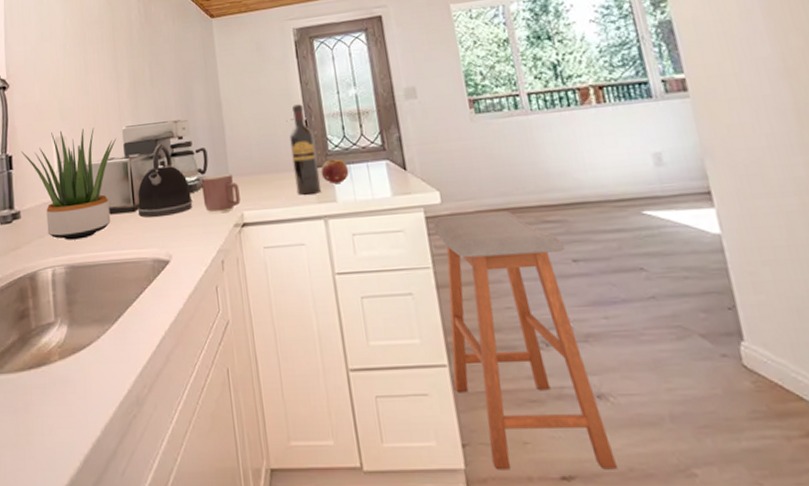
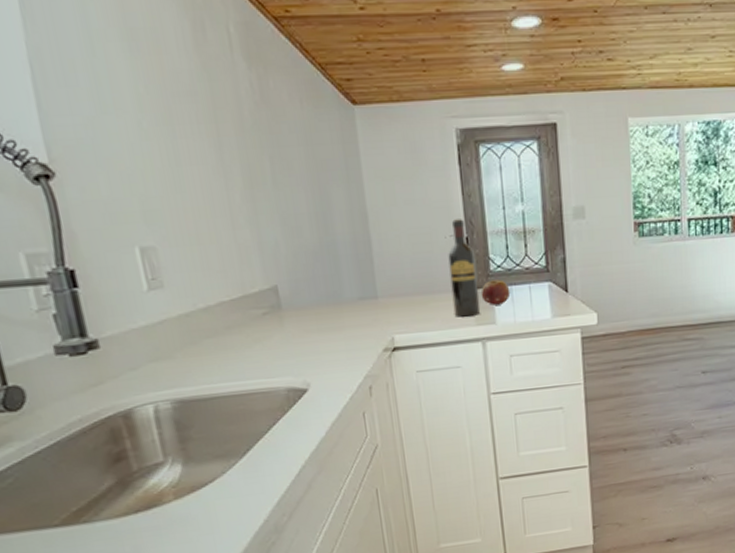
potted plant: present [21,127,117,240] -> none [88,236,230,372]
toaster: present [86,152,154,215] -> none [189,268,283,342]
coffee maker: present [122,119,209,193] -> none [237,230,352,316]
kettle: present [137,144,193,218] -> none [263,259,335,345]
mug: present [201,173,241,214] -> none [343,293,391,339]
stool: present [432,210,617,470] -> none [587,330,708,541]

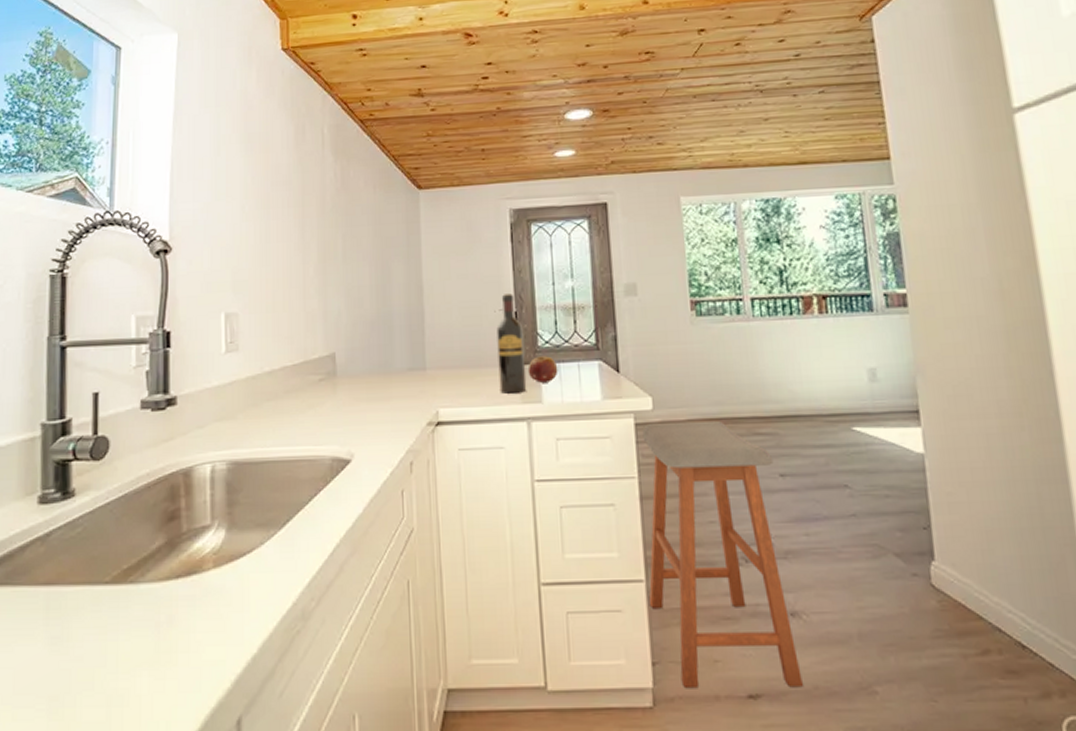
stool: none [587,330,708,541] -> present [641,420,803,688]

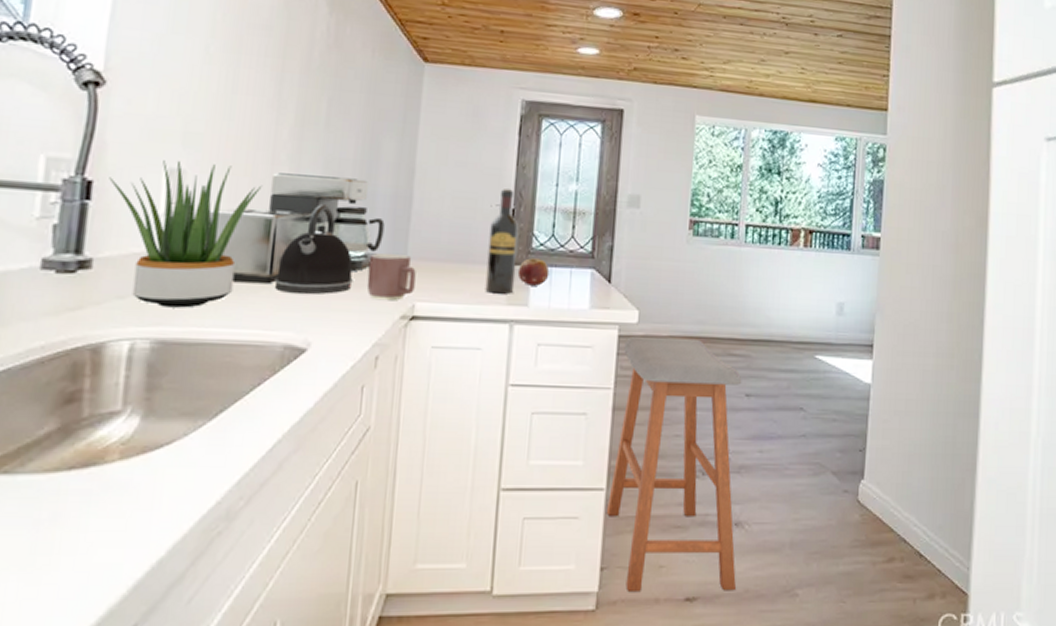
potted plant: none [182,304,299,433] -> present [109,160,263,308]
toaster: none [260,337,341,406] -> present [209,208,312,285]
coffee maker: none [306,302,403,385] -> present [269,173,385,271]
kettle: none [317,329,383,412] -> present [274,204,353,295]
mug: none [393,365,436,410] -> present [366,252,416,301]

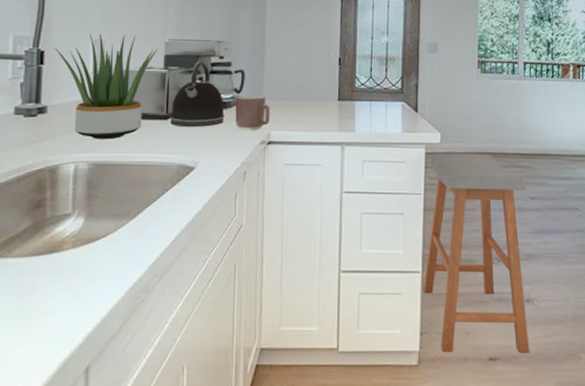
wine bottle: present [485,189,520,294] -> none [321,43,345,123]
fruit: present [517,258,550,286] -> none [345,95,370,116]

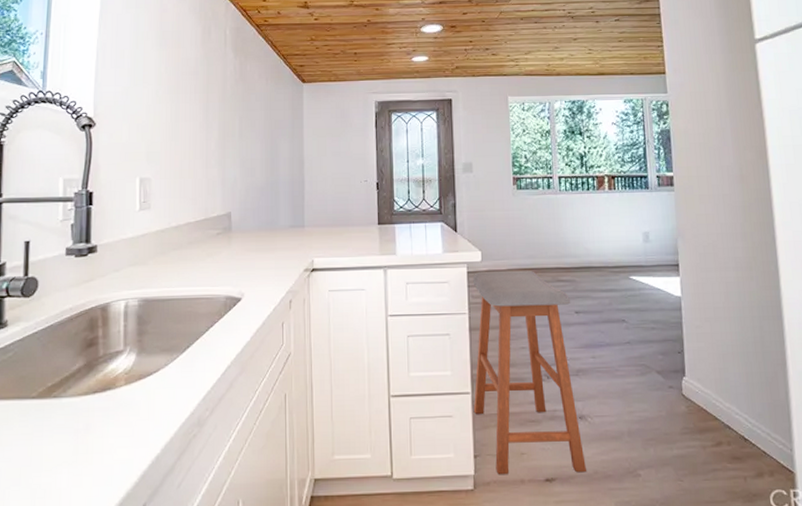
potted plant: present [55,33,158,140] -> none [103,172,201,275]
toaster: present [123,66,193,121] -> none [169,199,236,254]
coffee maker: present [163,39,245,109] -> none [207,172,287,239]
kettle: present [170,61,225,128] -> none [215,193,269,259]
mug: present [235,94,270,131] -> none [278,223,312,259]

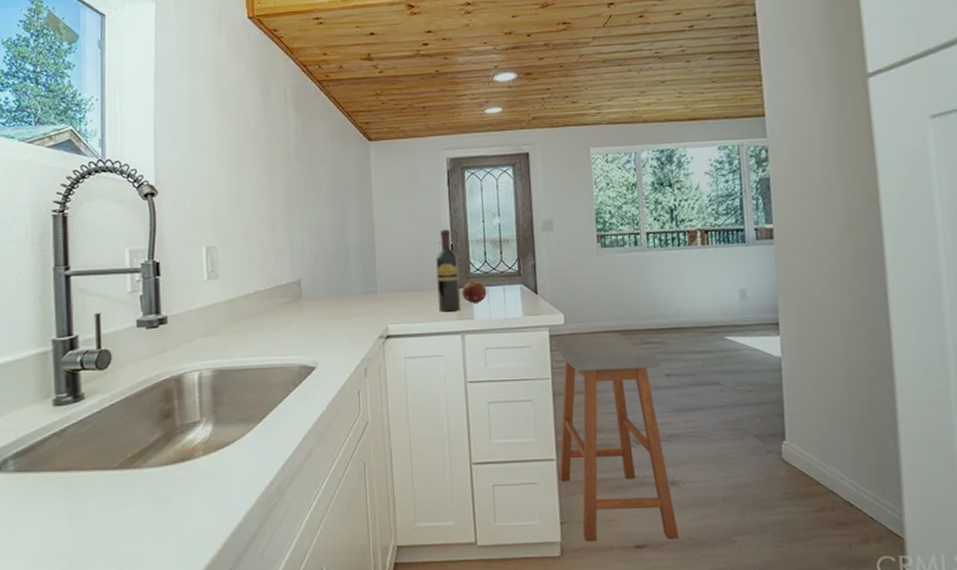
wine bottle: none [362,168,385,247] -> present [436,229,461,312]
fruit: none [385,218,410,239] -> present [462,281,487,303]

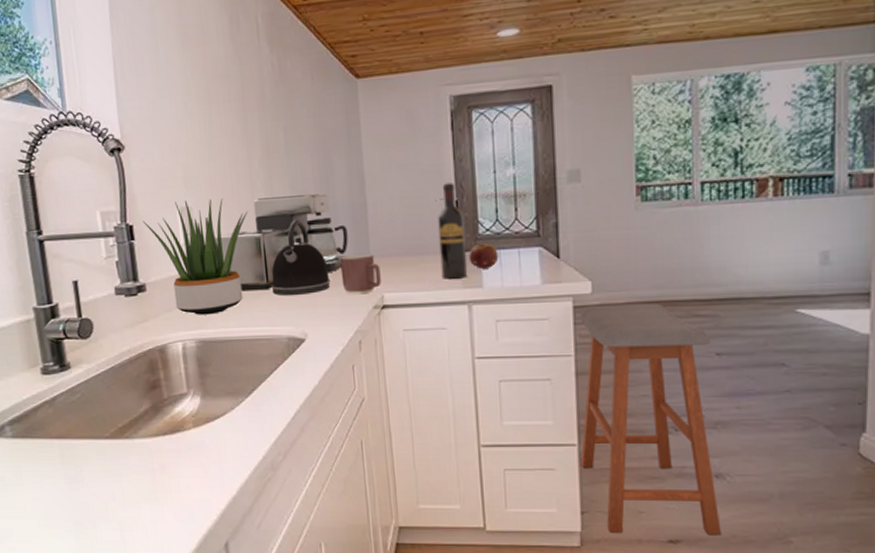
potted plant: none [169,239,269,346] -> present [143,198,248,315]
toaster: none [237,266,306,324] -> present [215,228,290,292]
coffee maker: none [275,237,358,306] -> present [254,193,348,272]
kettle: none [286,259,341,328] -> present [271,220,331,297]
mug: none [350,289,386,326] -> present [340,253,381,295]

